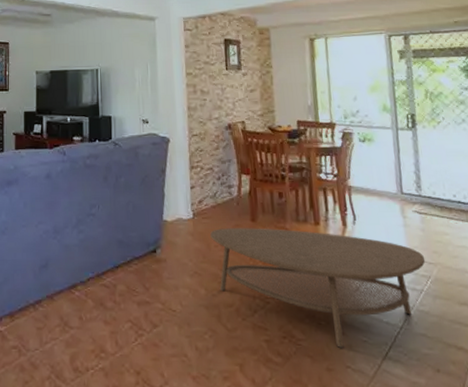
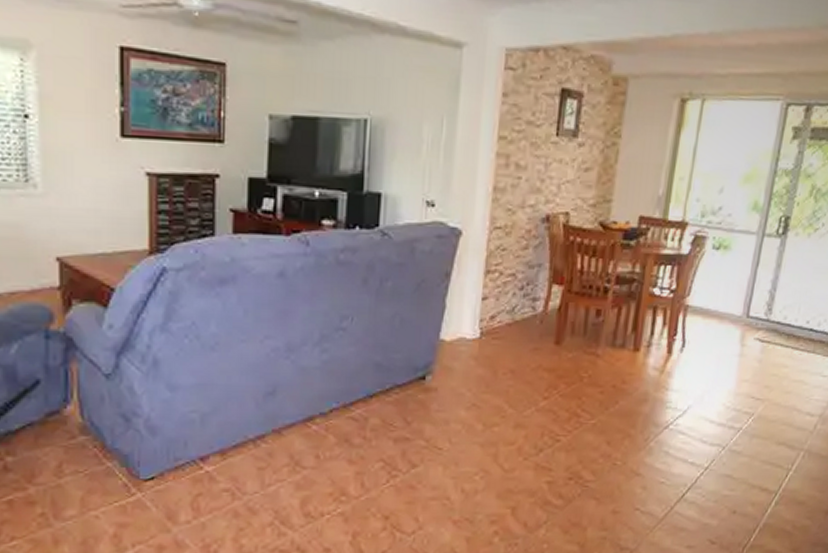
coffee table: present [210,228,426,349] -> none [499,352,754,491]

